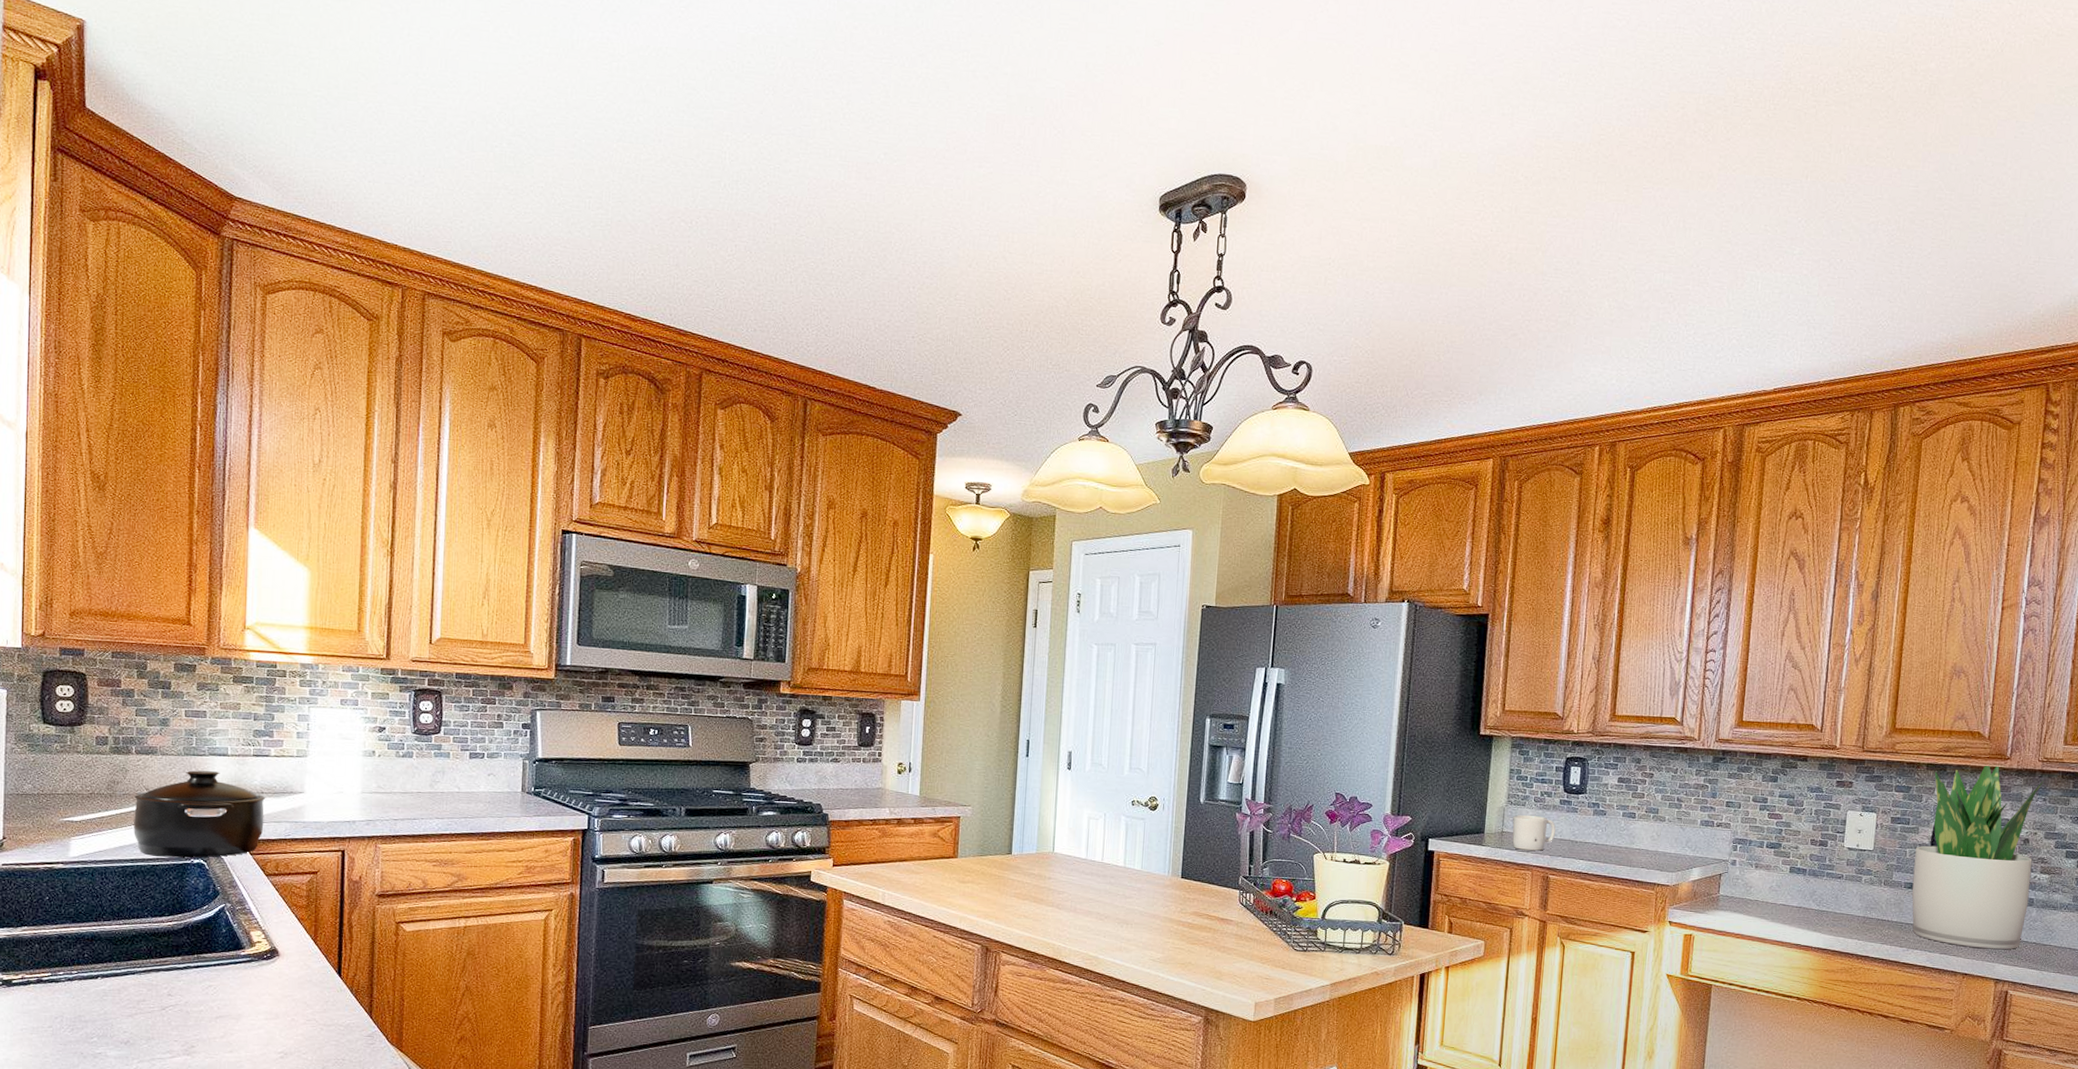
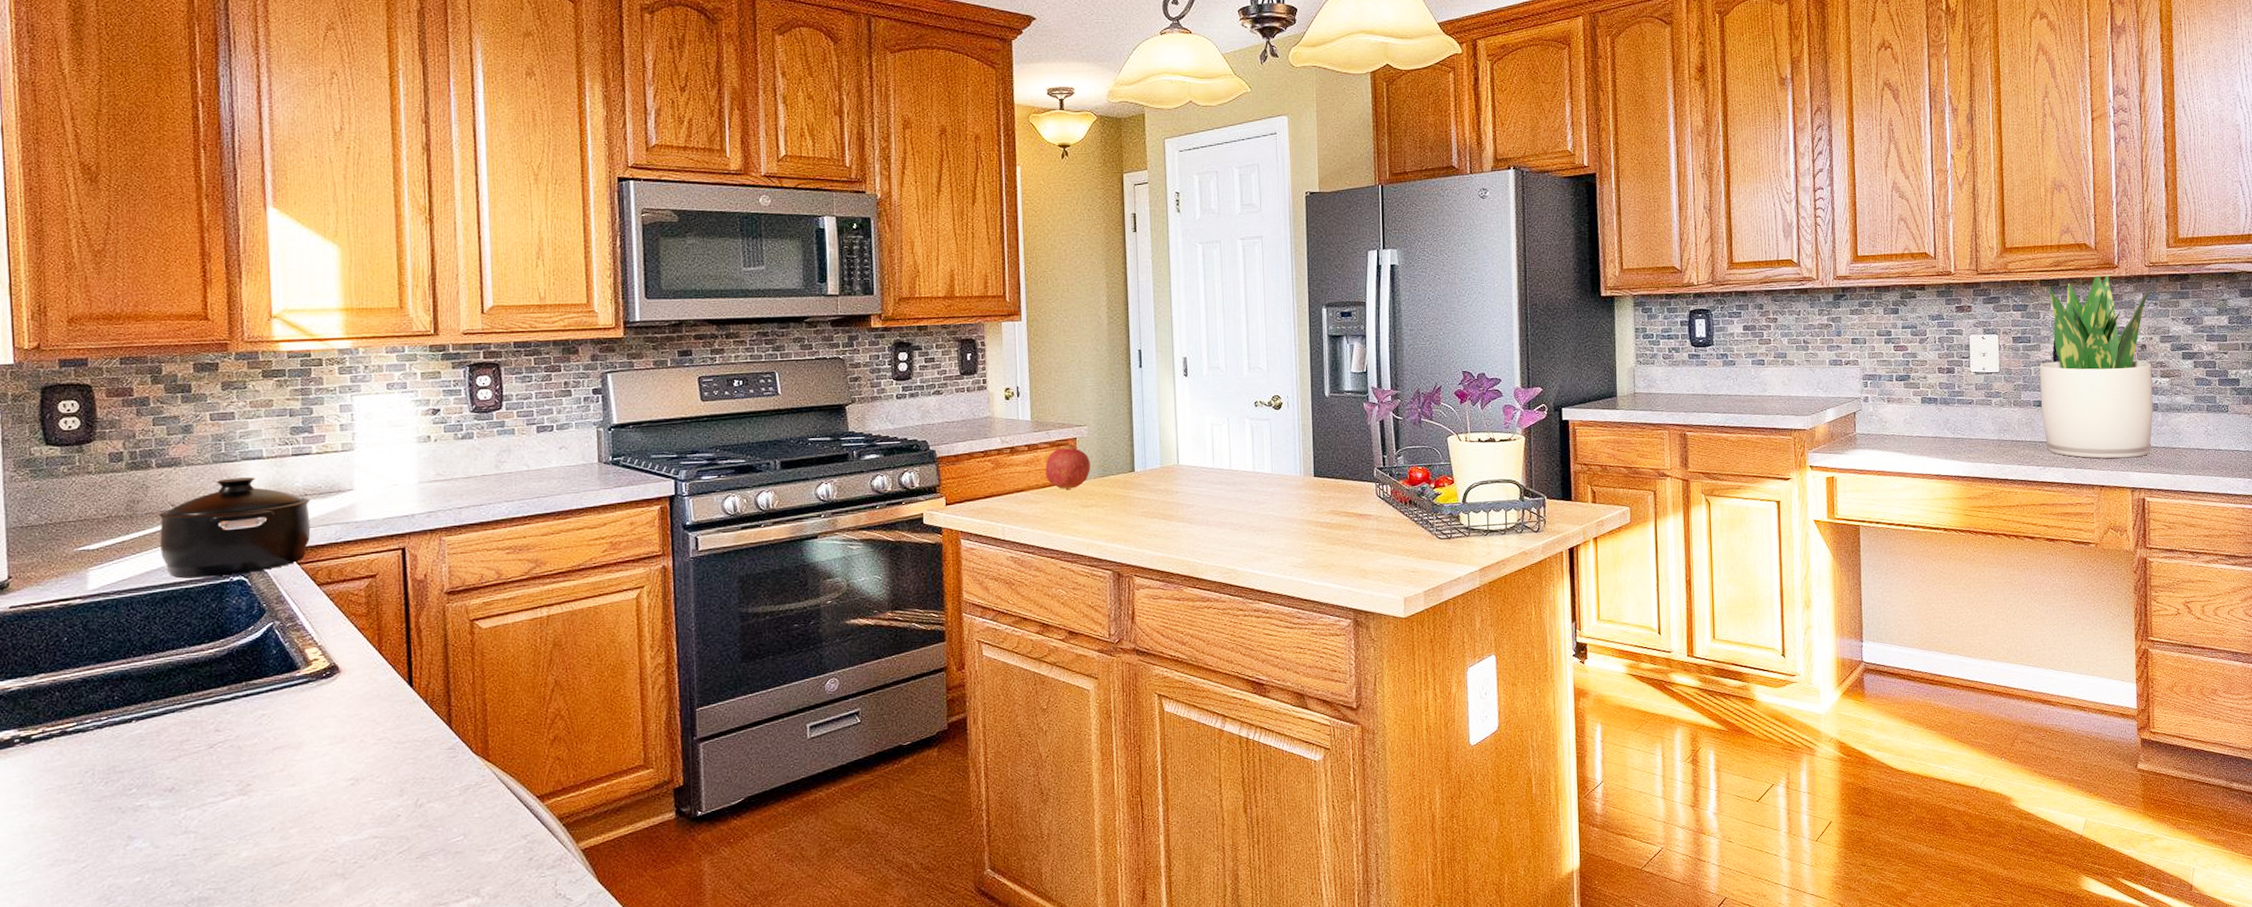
fruit: none [928,822,971,864] -> present [1045,444,1090,489]
mug: present [1512,815,1556,851] -> none [1644,373,1688,409]

